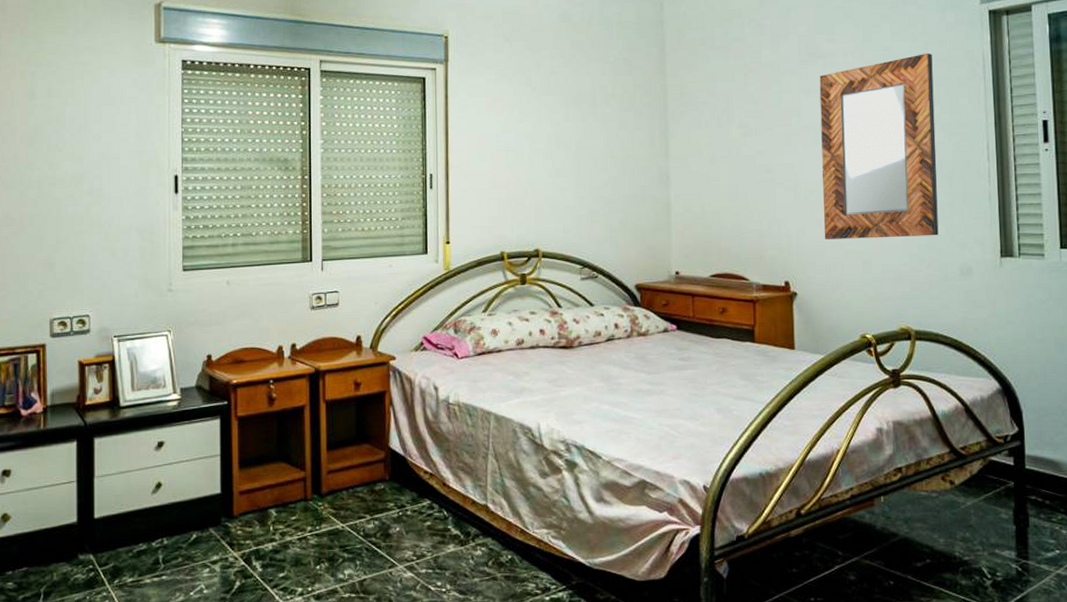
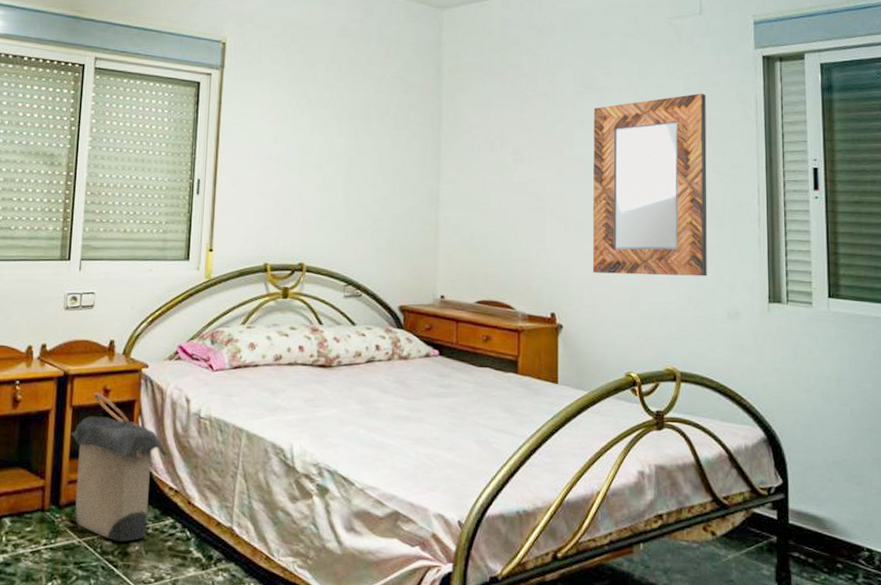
laundry hamper: none [325,387,420,524] -> present [69,393,167,542]

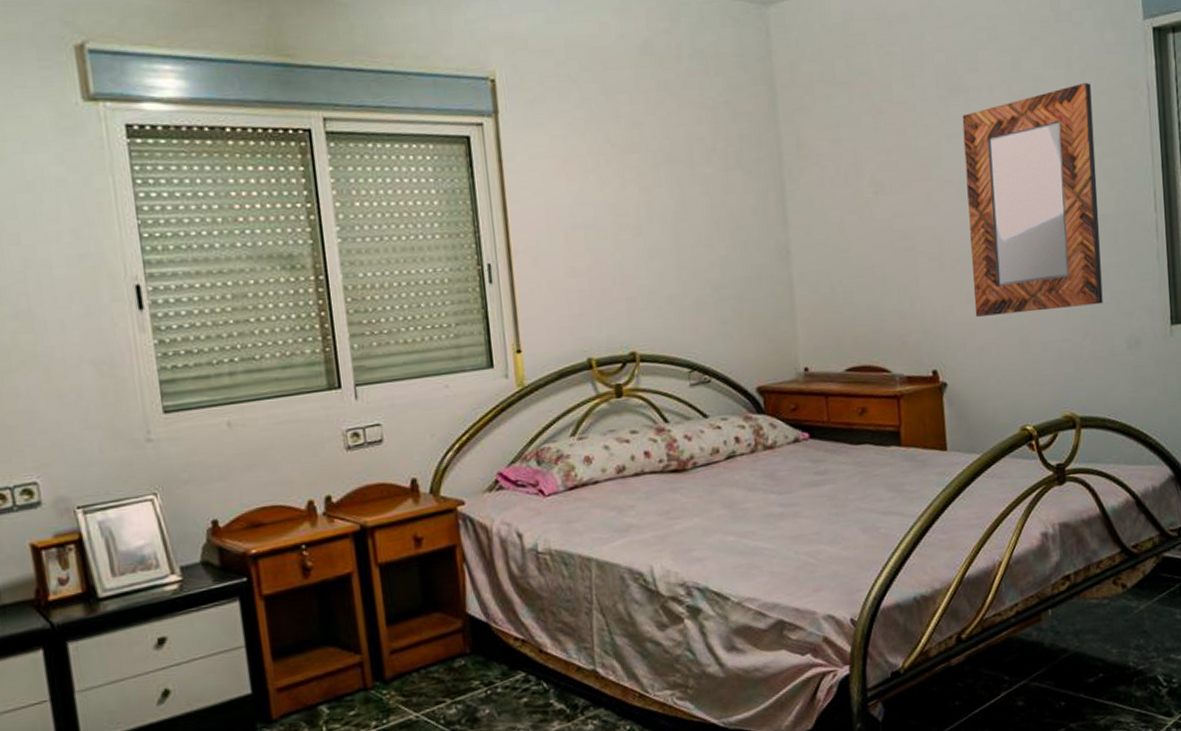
laundry hamper: present [69,393,167,542] -> none [381,543,505,709]

